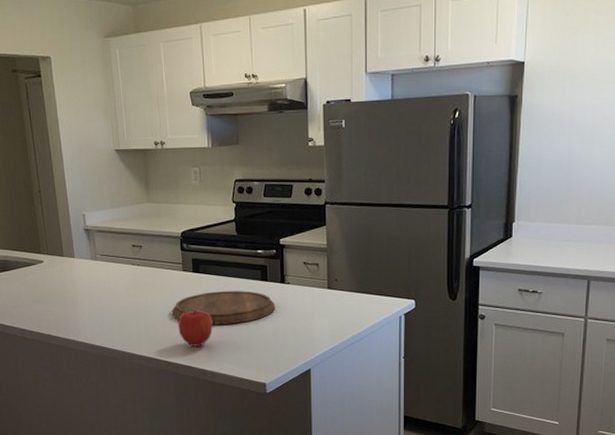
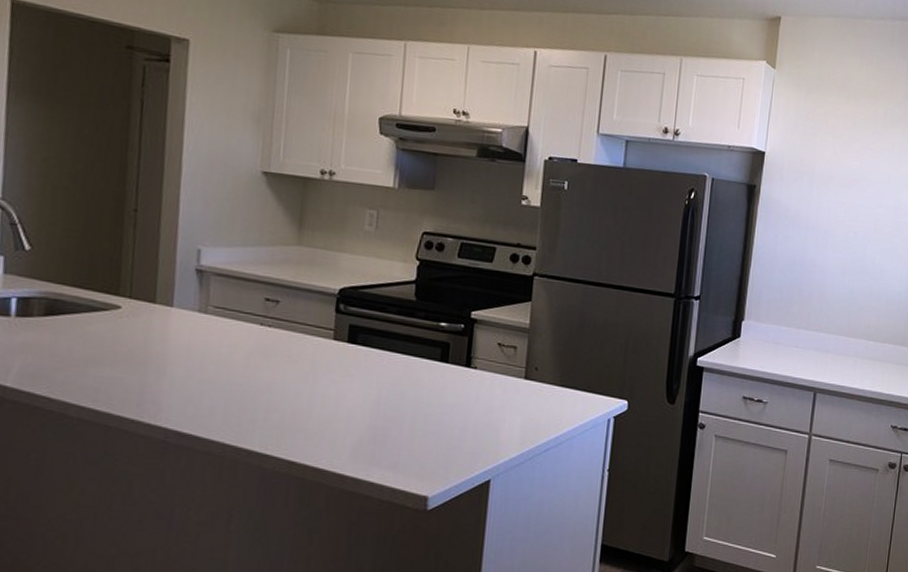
cutting board: present [171,291,276,325] -> none [308,370,455,415]
fruit: present [178,308,213,347] -> none [314,390,366,443]

